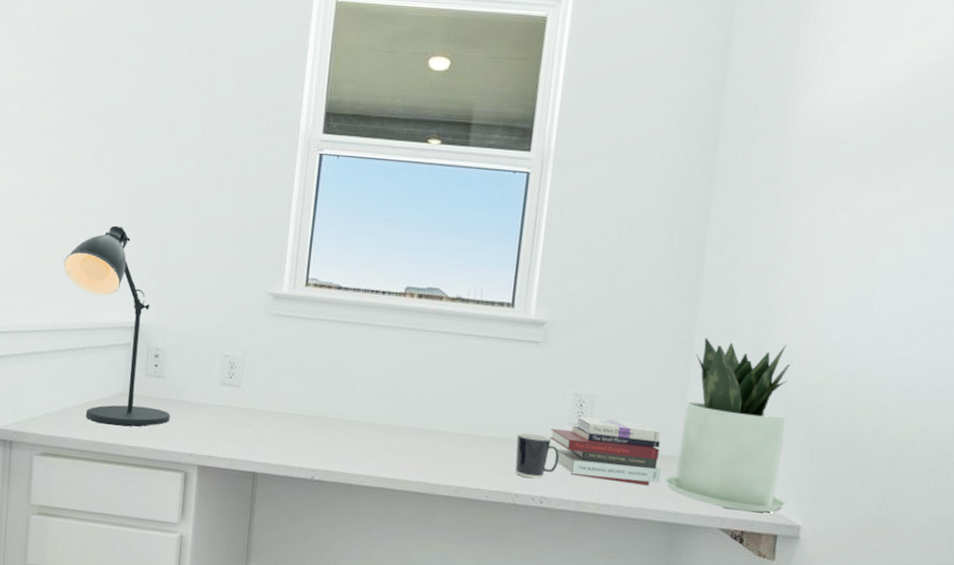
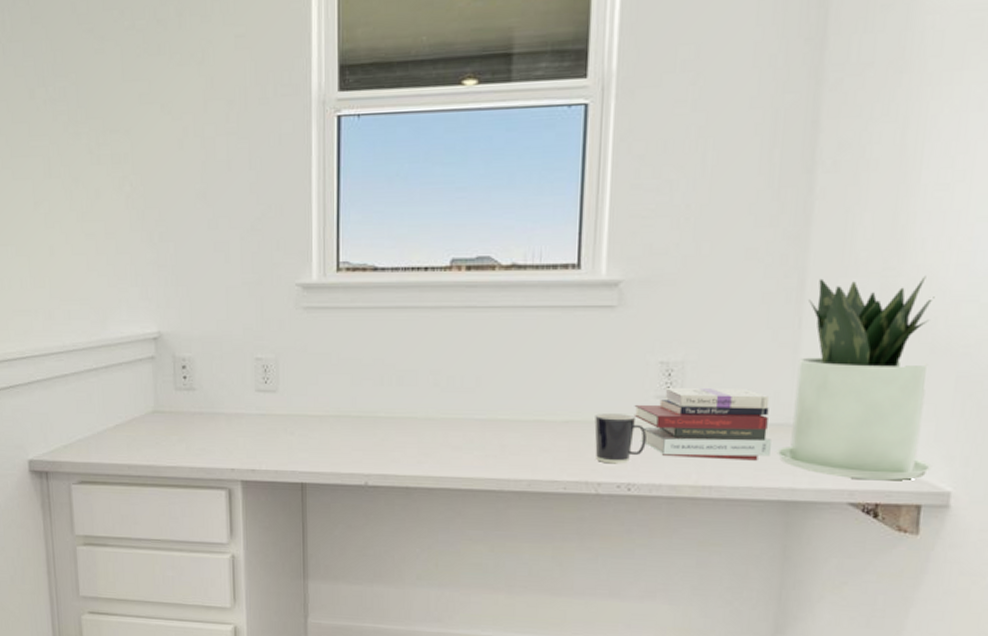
desk lamp: present [63,225,170,427] -> none [74,228,206,446]

